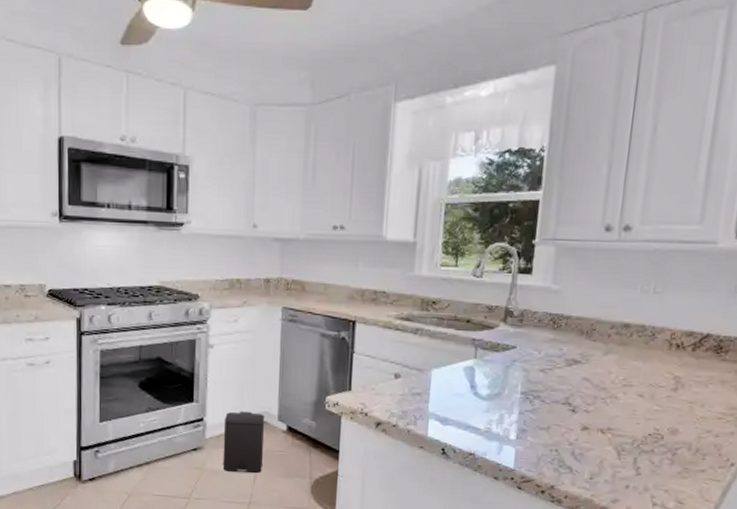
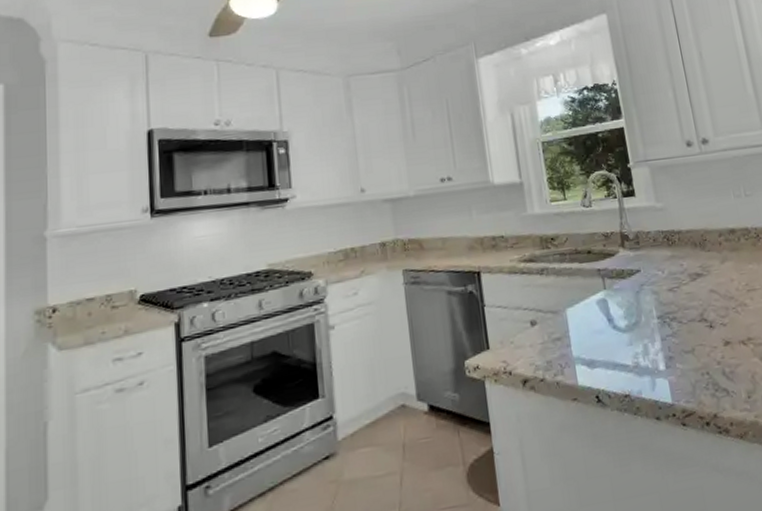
pedal bin: present [222,410,265,473] -> none [356,395,408,478]

